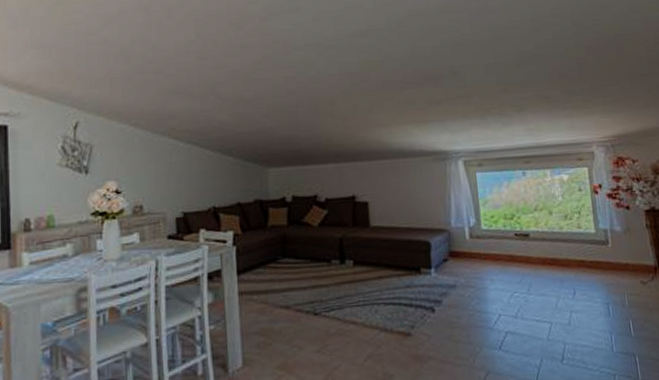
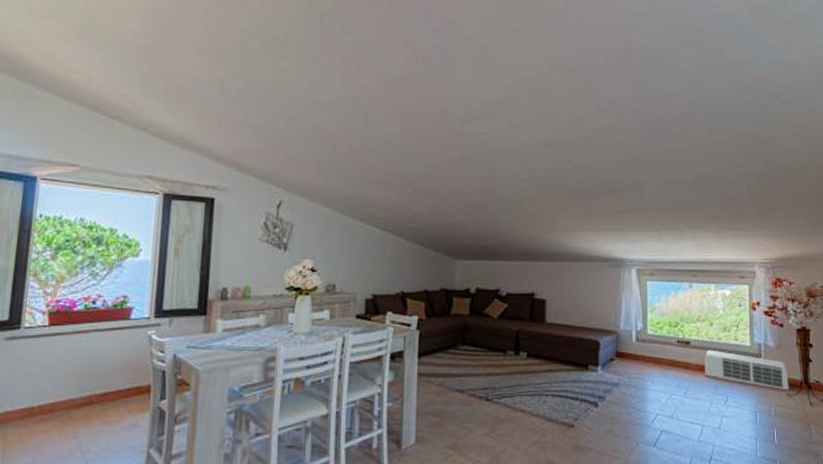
air conditioner: none [546,240,642,278] -> present [704,350,789,391]

